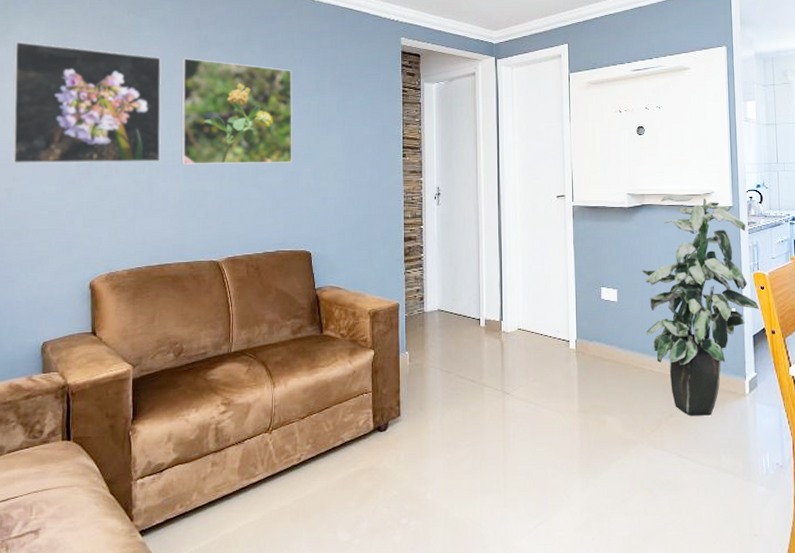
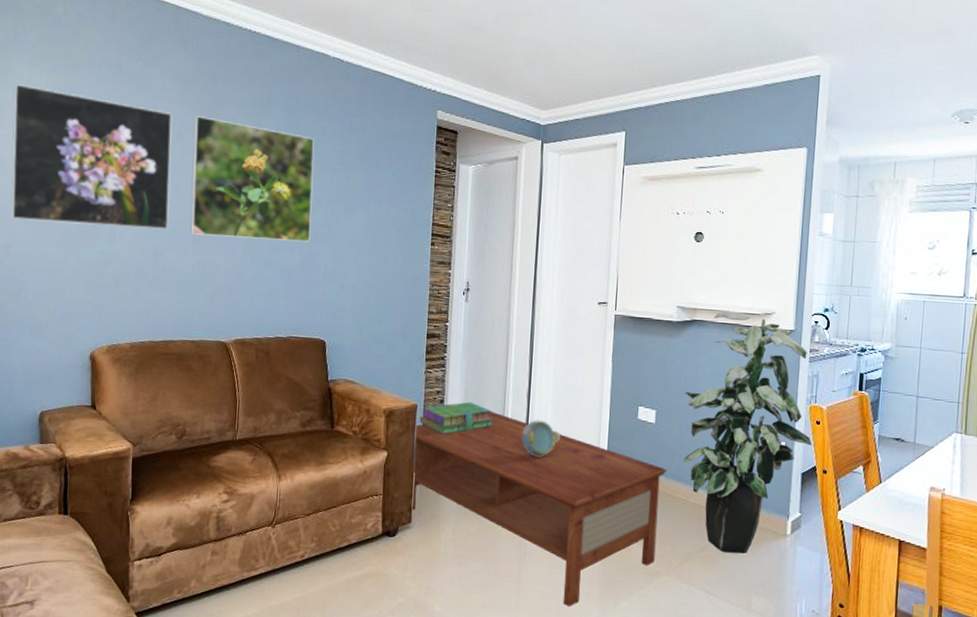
coffee table: none [397,304,632,483] -> present [410,412,667,607]
stack of books: none [402,296,470,330] -> present [419,401,493,435]
decorative bowl: none [497,308,533,343] -> present [522,420,561,457]

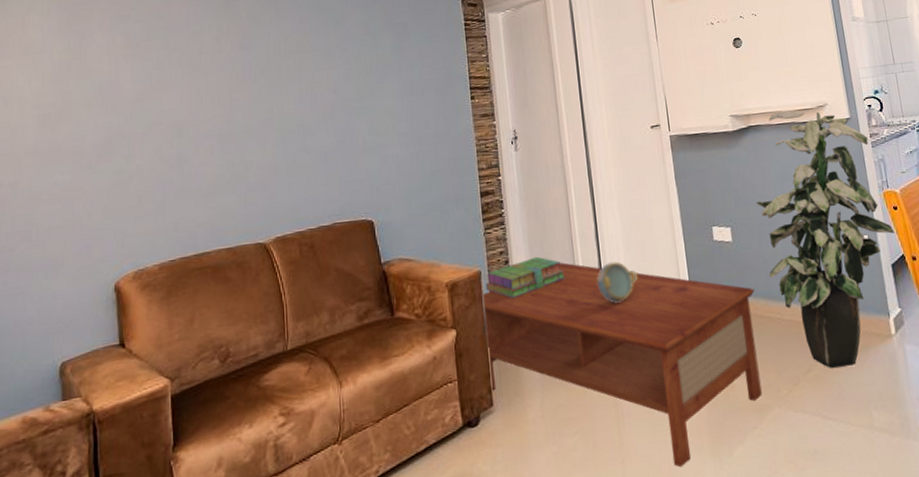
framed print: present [11,84,173,229] -> none [14,11,192,153]
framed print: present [190,115,315,243] -> none [209,11,344,134]

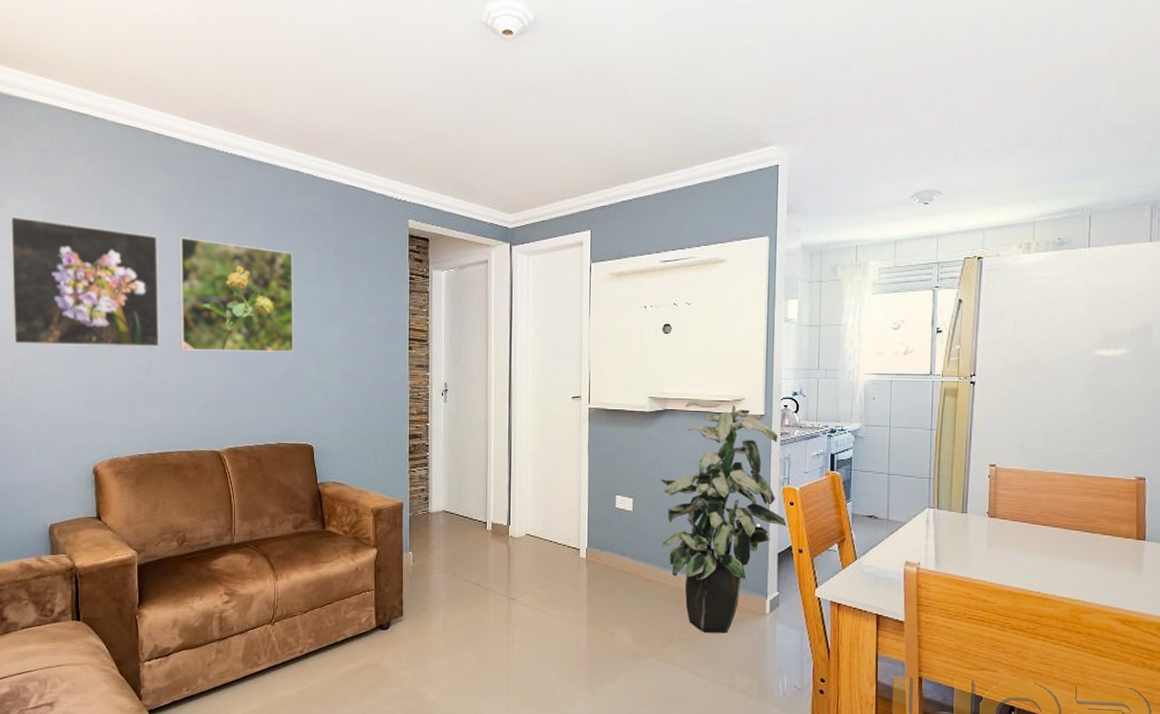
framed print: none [14,11,192,153] -> present [9,216,161,347]
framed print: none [209,11,344,134] -> present [178,236,294,353]
coffee table: present [481,262,762,468] -> none [401,506,646,691]
stack of books: present [485,256,565,299] -> none [406,498,476,531]
decorative bowl: present [596,261,638,303] -> none [504,513,542,548]

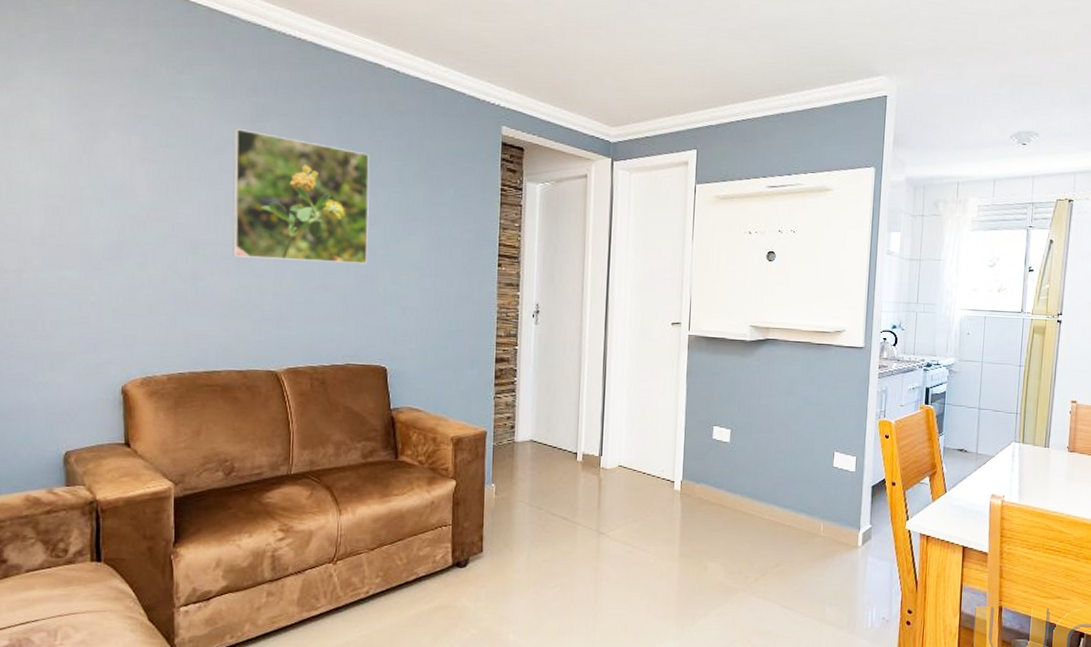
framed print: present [9,216,161,347] -> none [20,90,210,251]
indoor plant: present [660,400,787,633] -> none [757,330,882,567]

